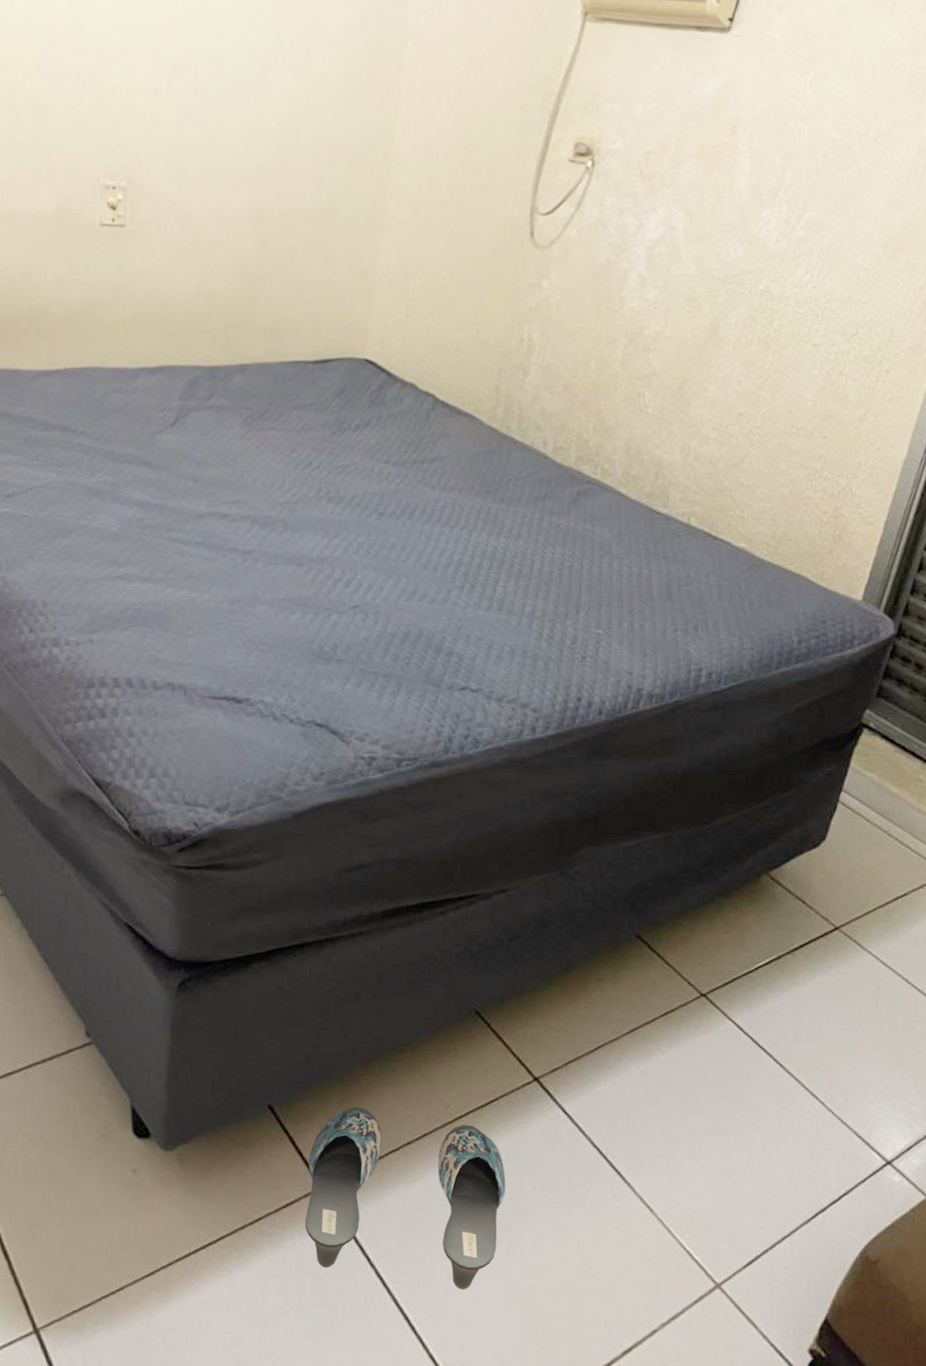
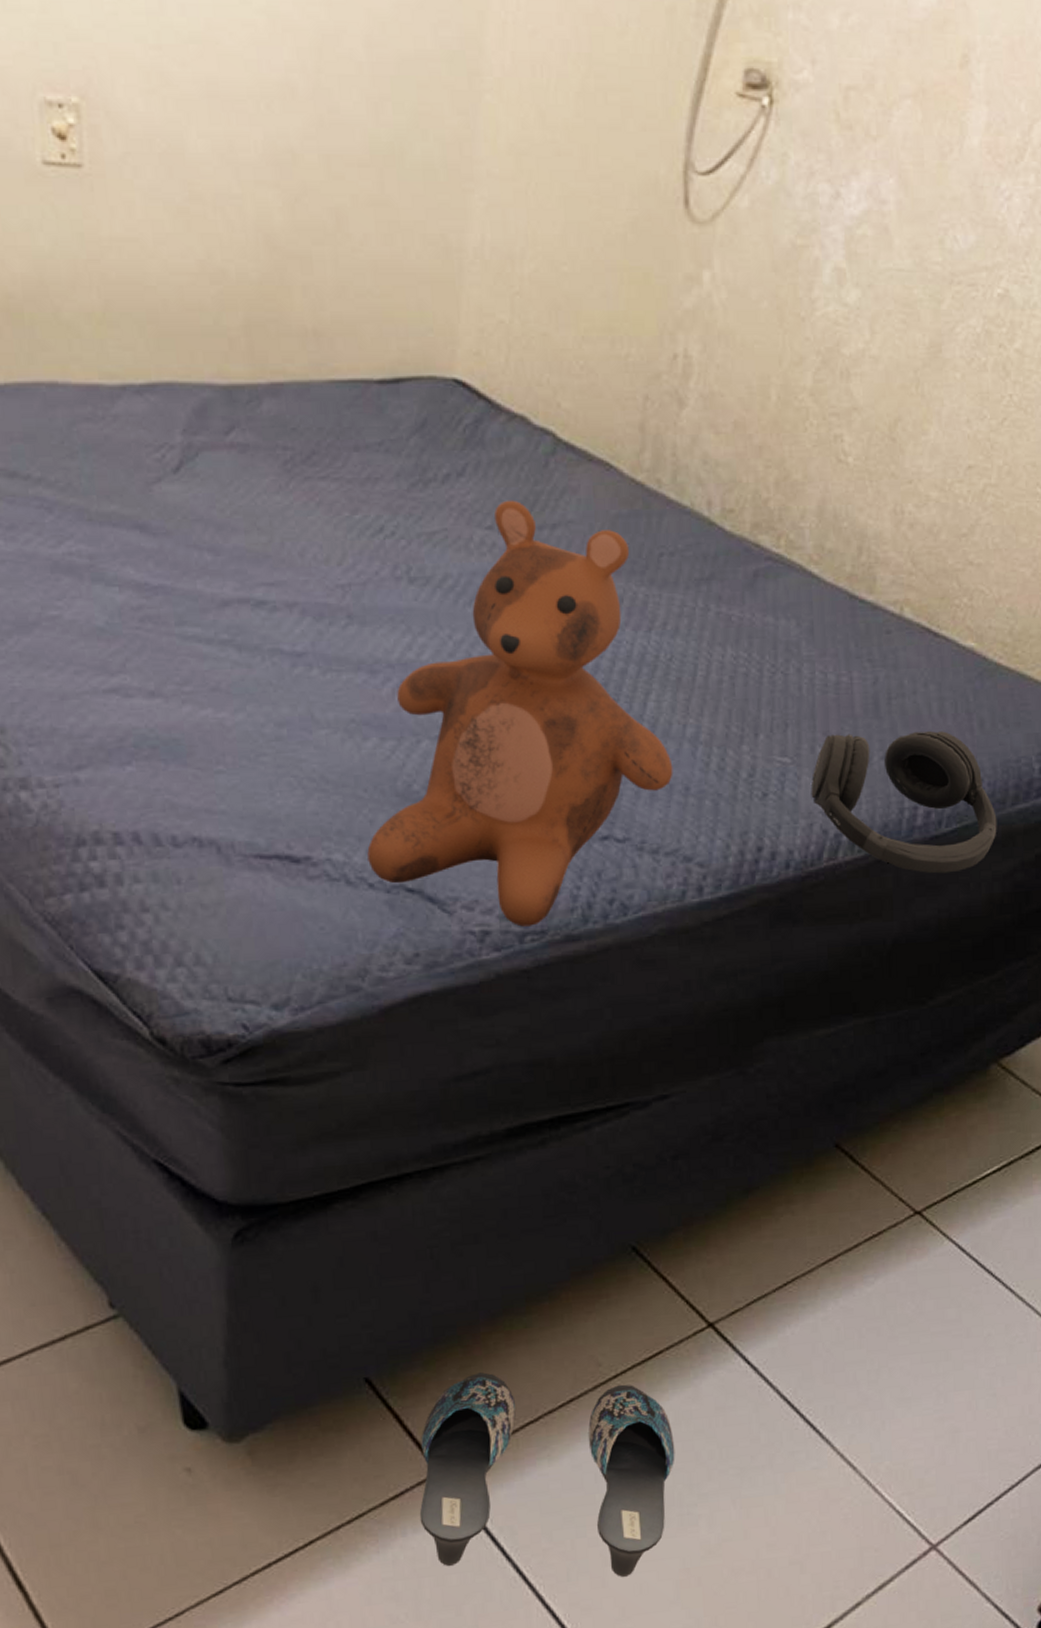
teddy bear: none [290,442,515,754] -> present [367,500,673,927]
headphones: none [619,610,765,721] -> present [810,730,997,874]

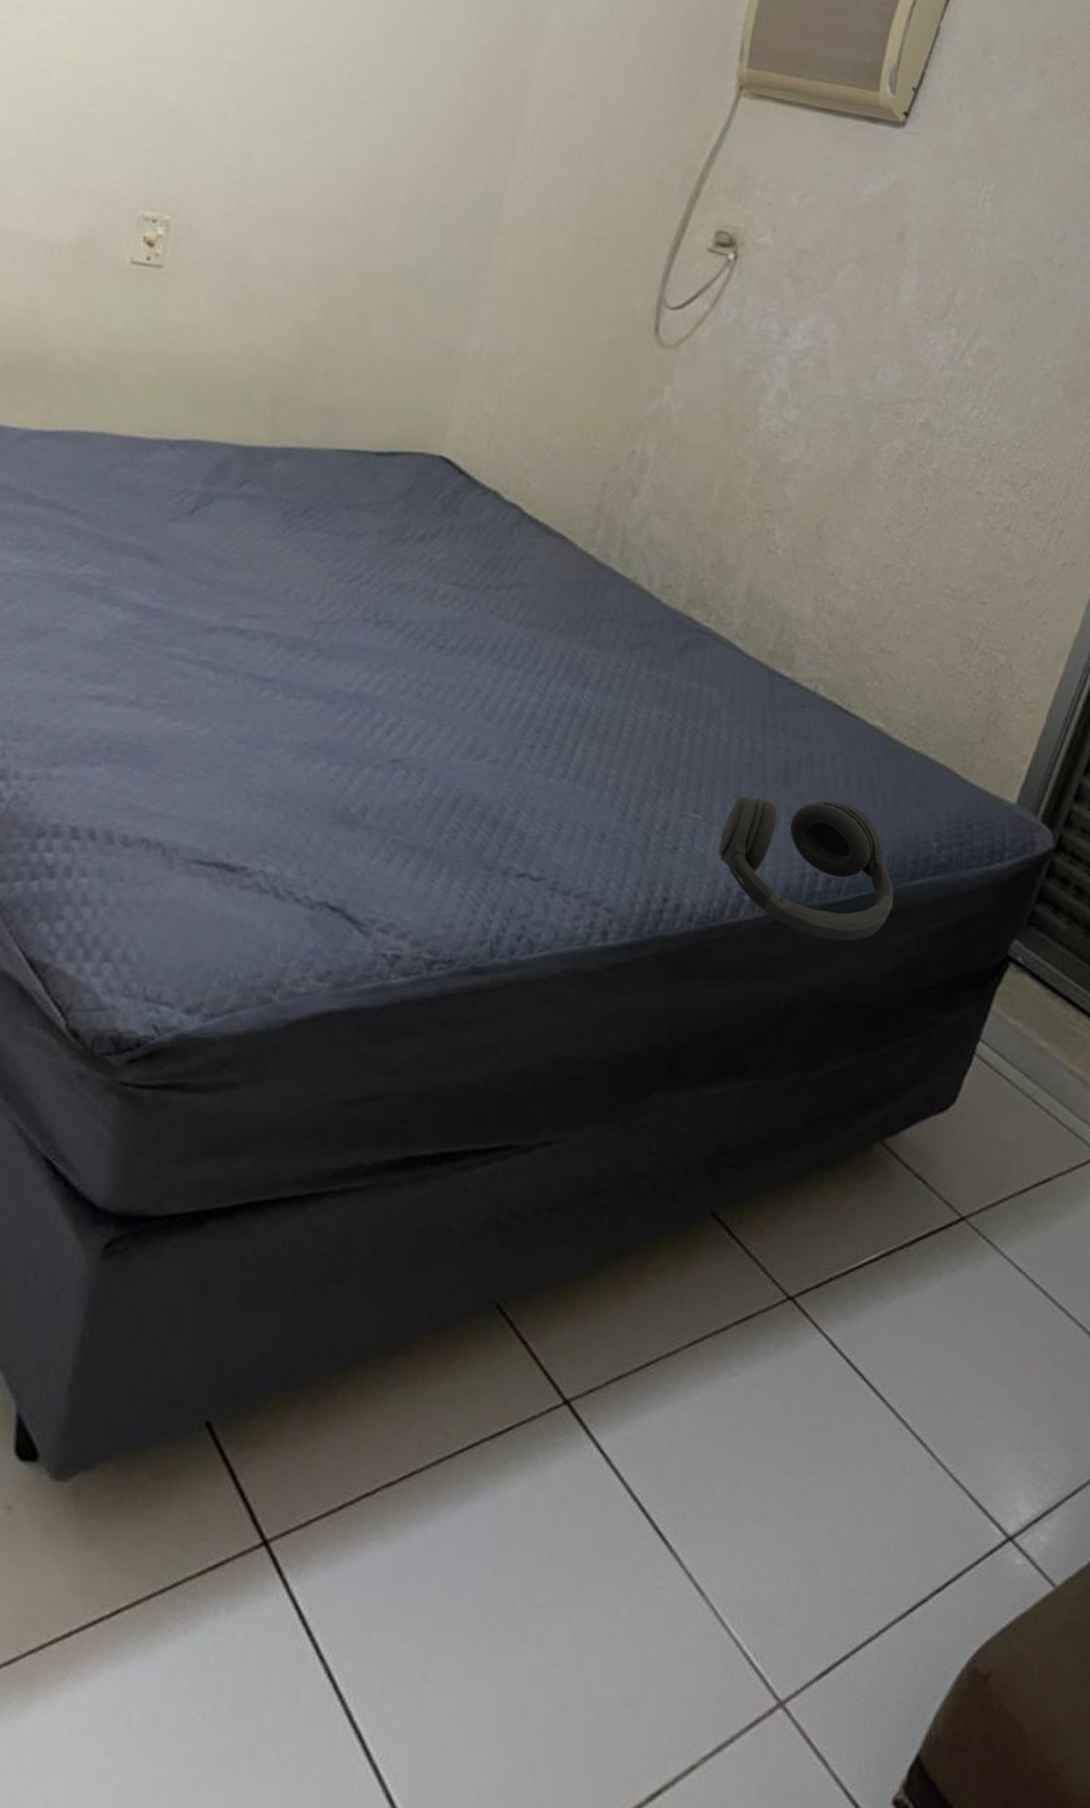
teddy bear: present [367,500,673,927] -> none [298,561,592,955]
slippers: present [419,1372,675,1577] -> none [235,1430,514,1698]

